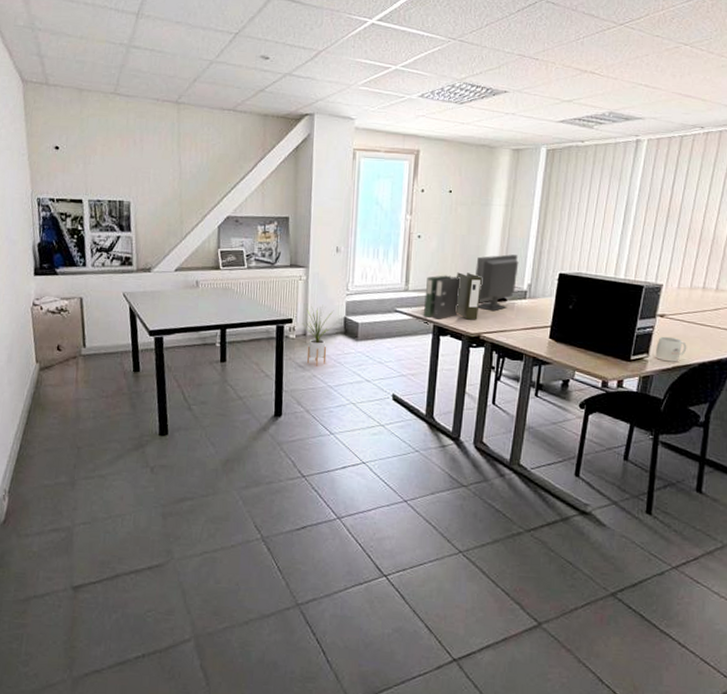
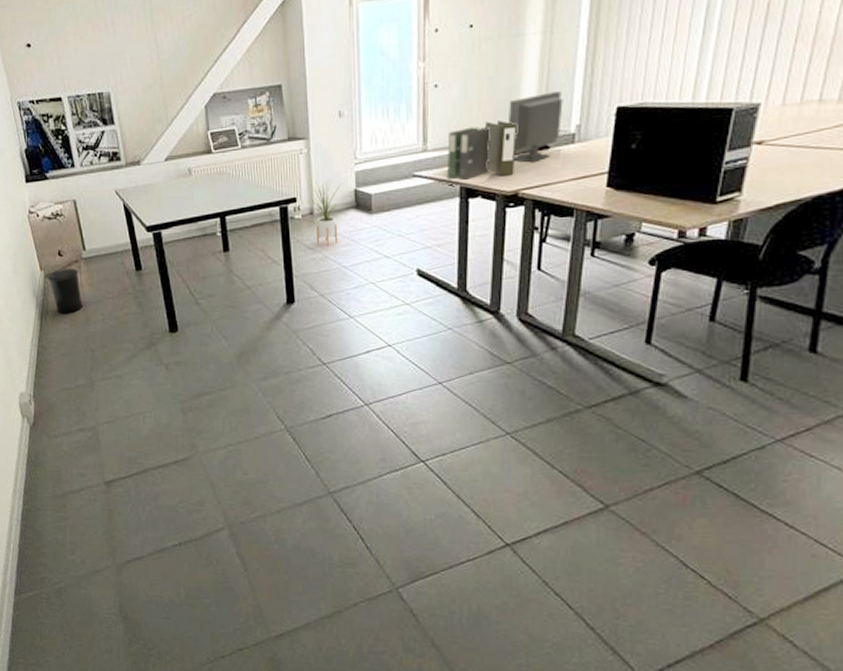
waste bin: none [41,363,76,409] -> present [47,268,83,314]
mug: present [655,336,687,362] -> none [750,167,796,199]

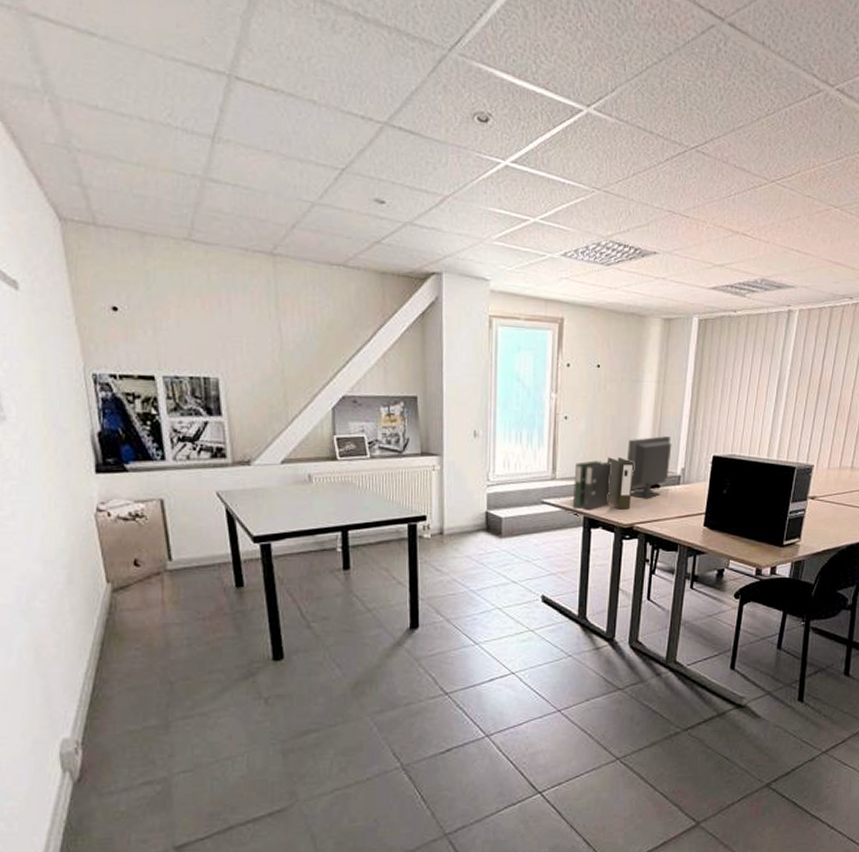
waste bin: present [47,268,83,314] -> none [115,581,163,638]
house plant: present [308,179,344,247] -> none [438,499,475,569]

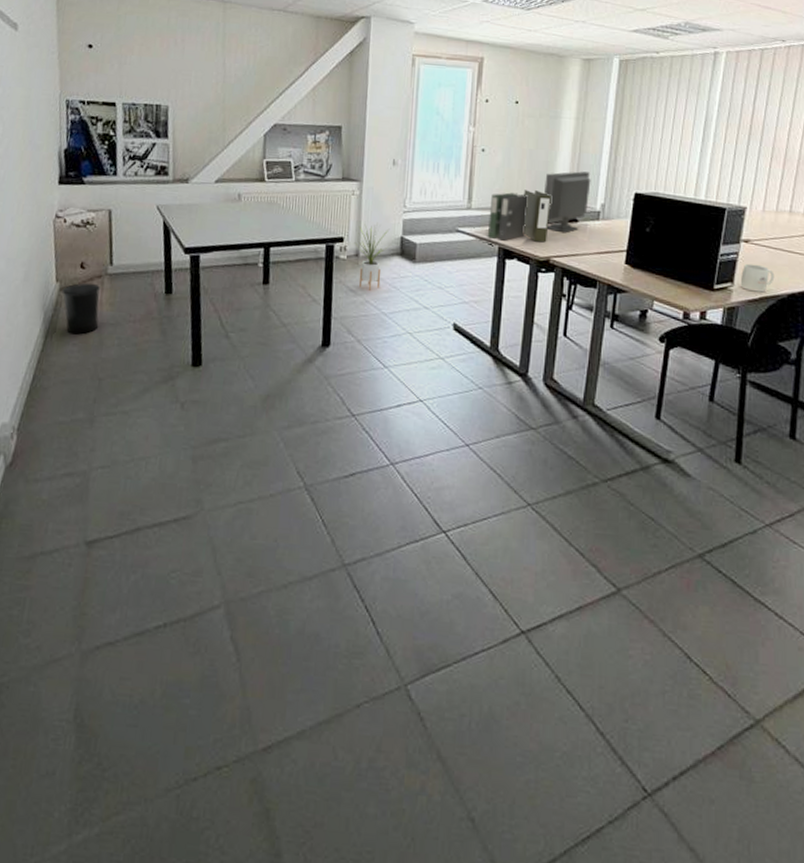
waste bin: none [115,581,163,638] -> present [62,282,100,335]
house plant: none [438,499,475,569] -> present [355,223,390,291]
mug: none [806,519,836,545] -> present [740,263,775,293]

